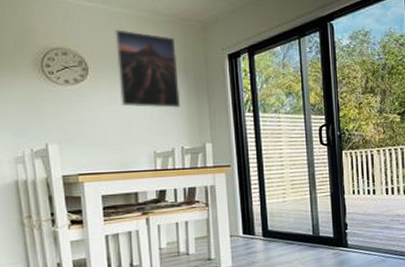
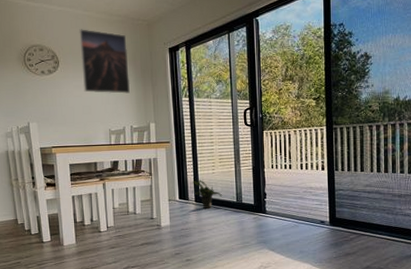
potted plant: none [259,210,296,244] -> present [193,180,223,208]

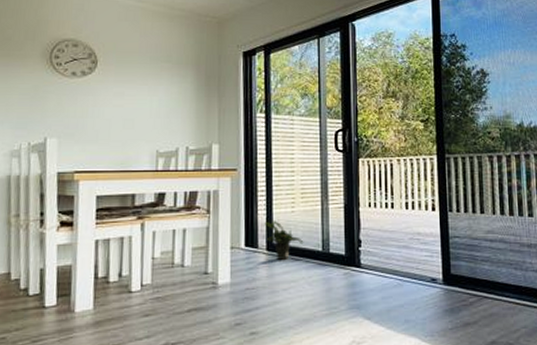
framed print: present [78,29,131,94] -> none [126,23,191,105]

